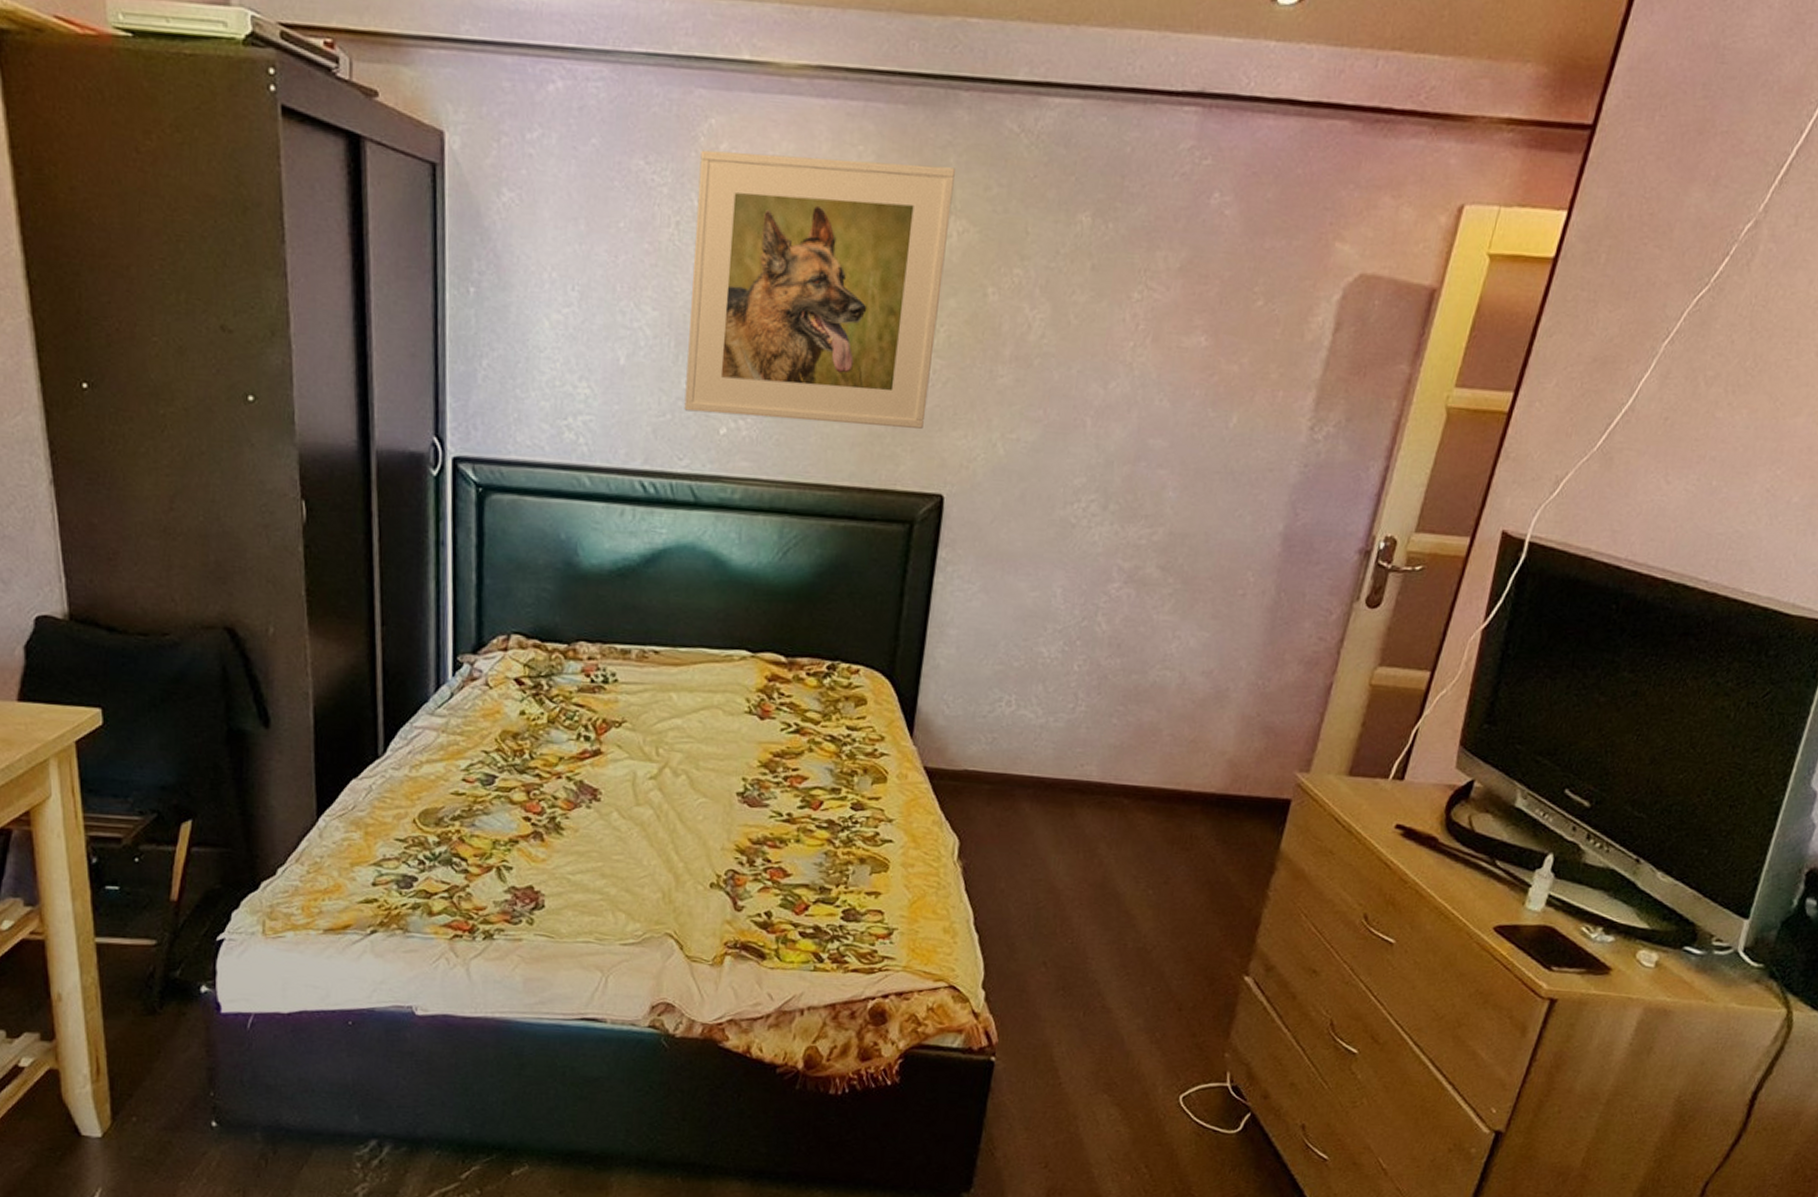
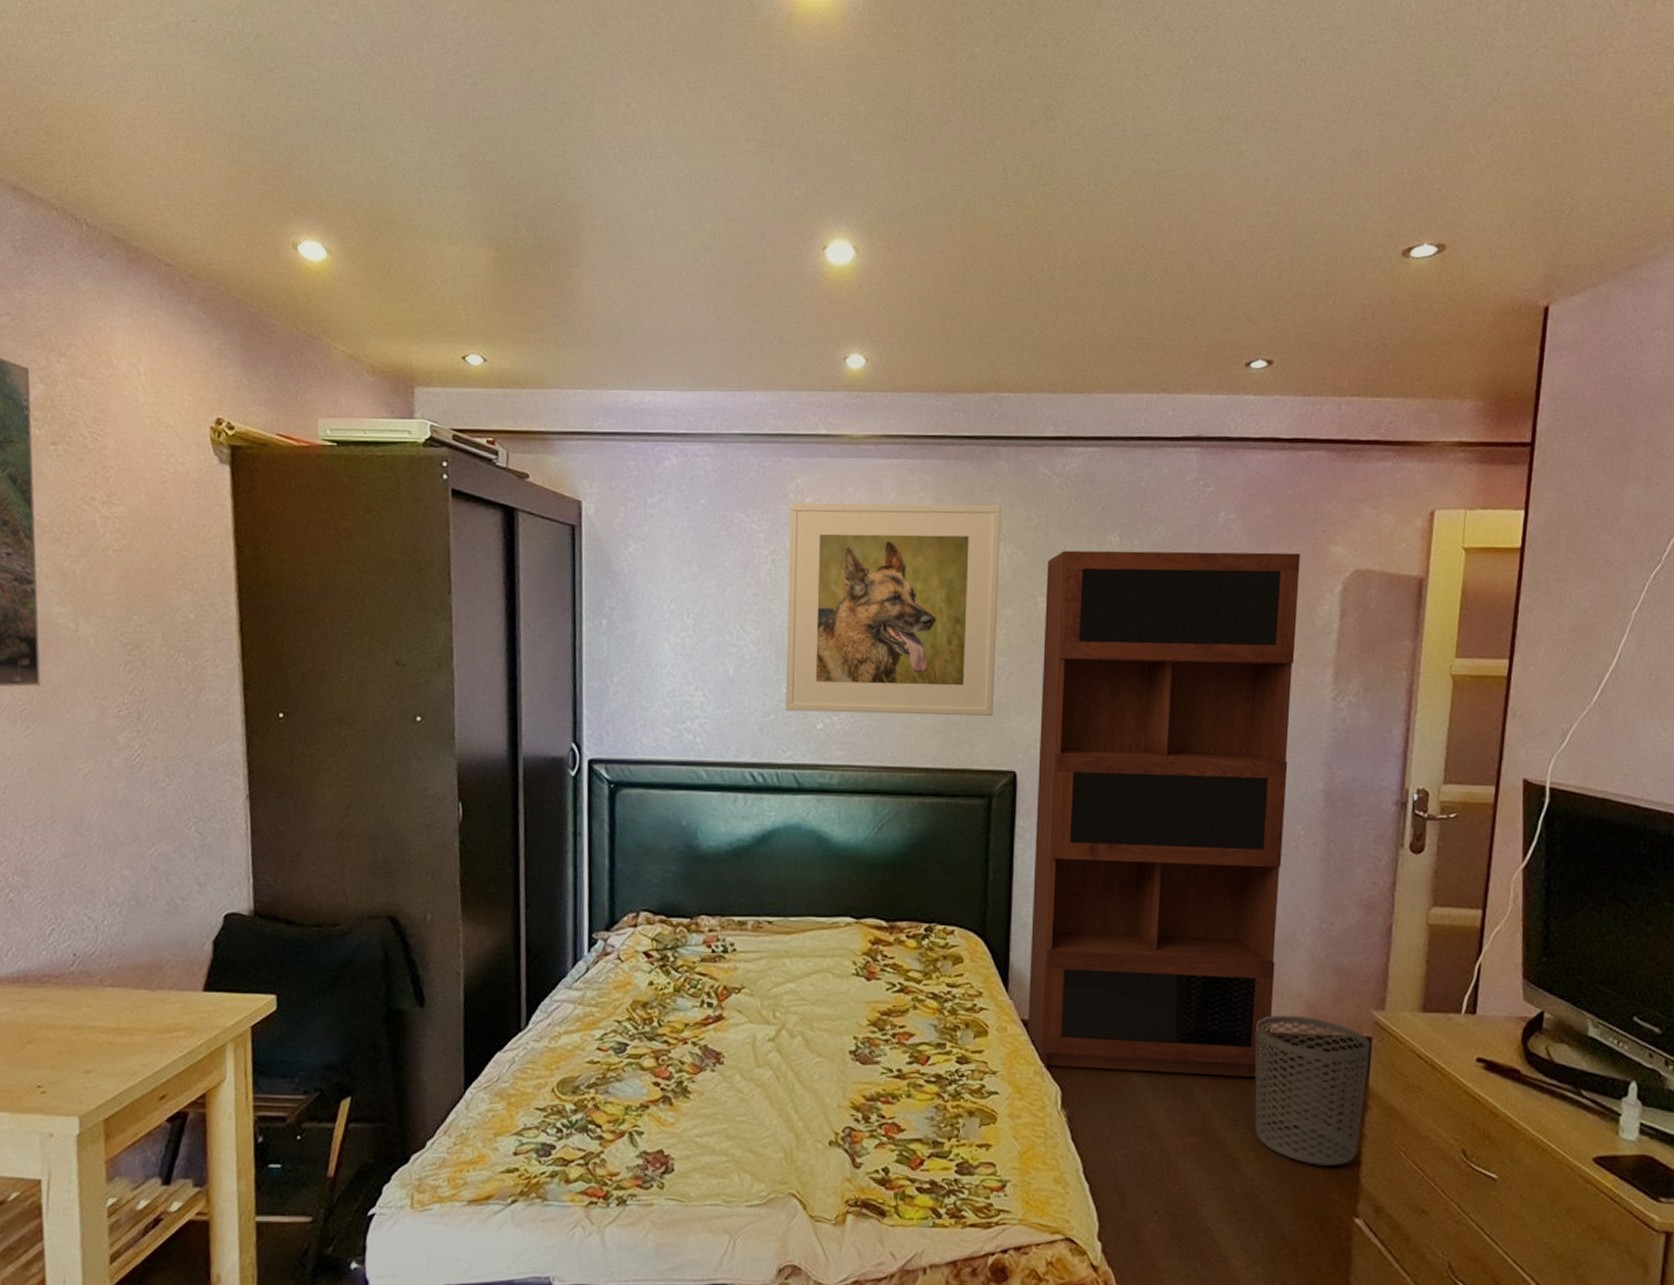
bookcase: none [929,230,1301,839] -> present [1028,550,1301,1080]
waste bin: none [1156,772,1289,926] -> present [1254,1015,1370,1167]

